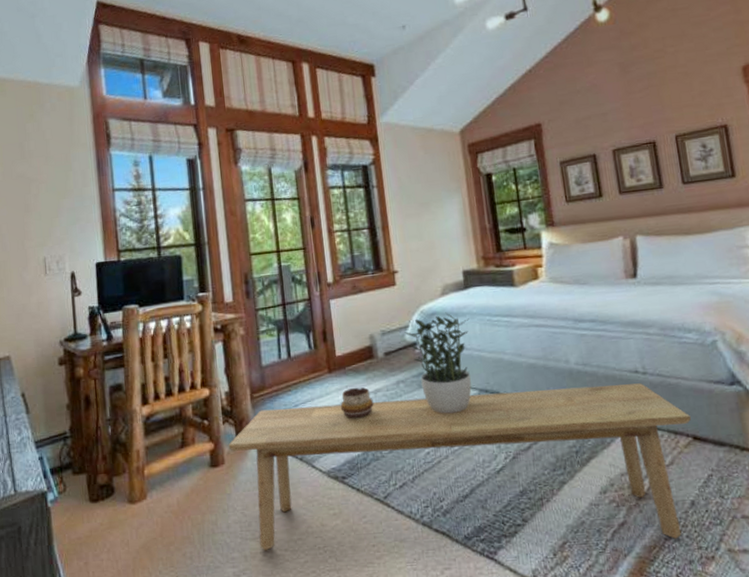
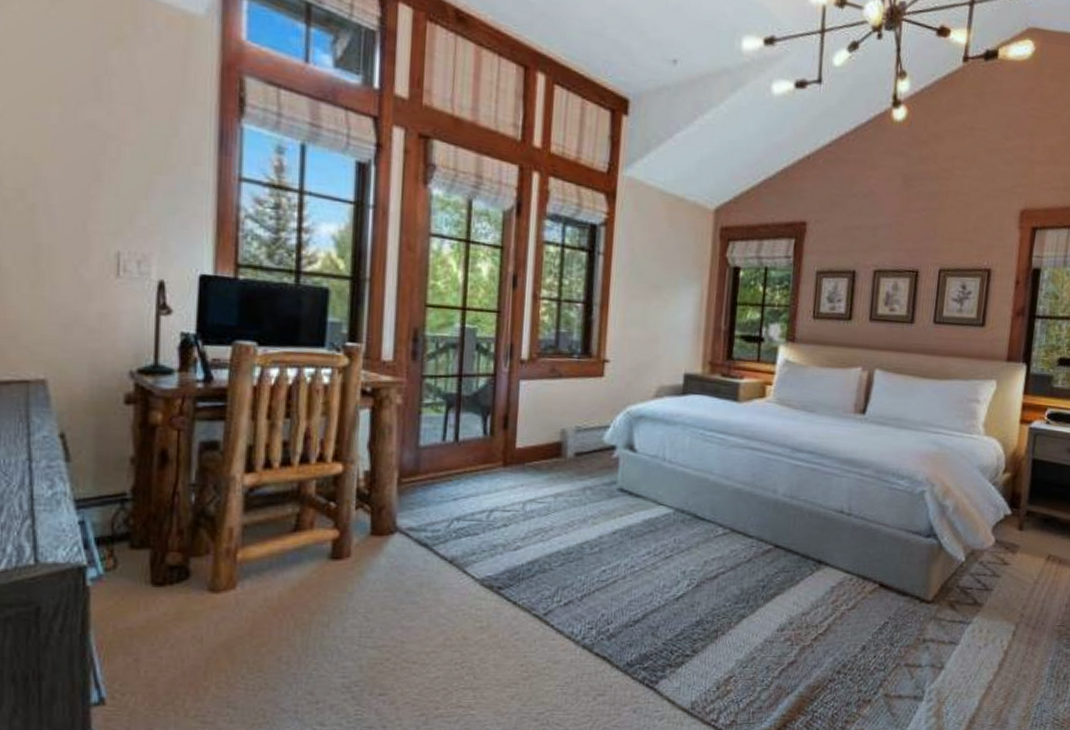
bench: present [228,383,692,551] -> none [359,499,883,681]
decorative bowl: present [340,387,374,418] -> none [510,487,552,523]
potted plant: present [404,312,472,414] -> none [603,417,681,531]

